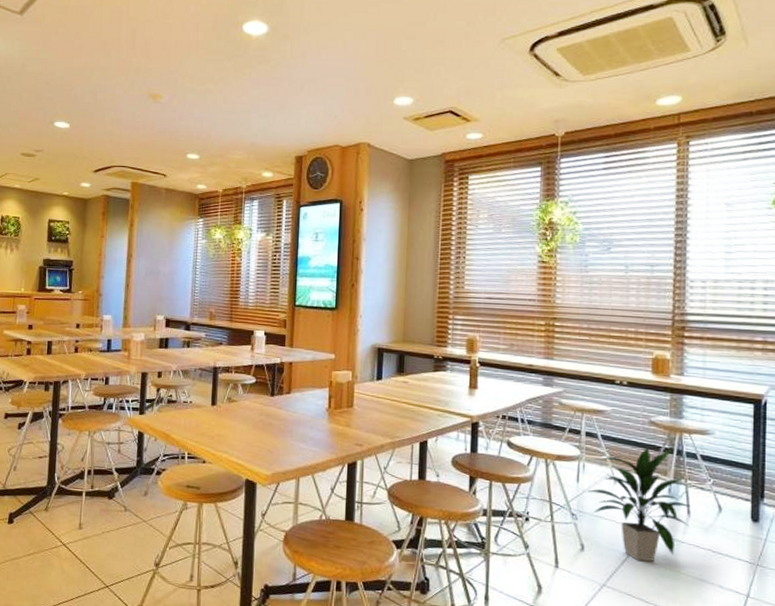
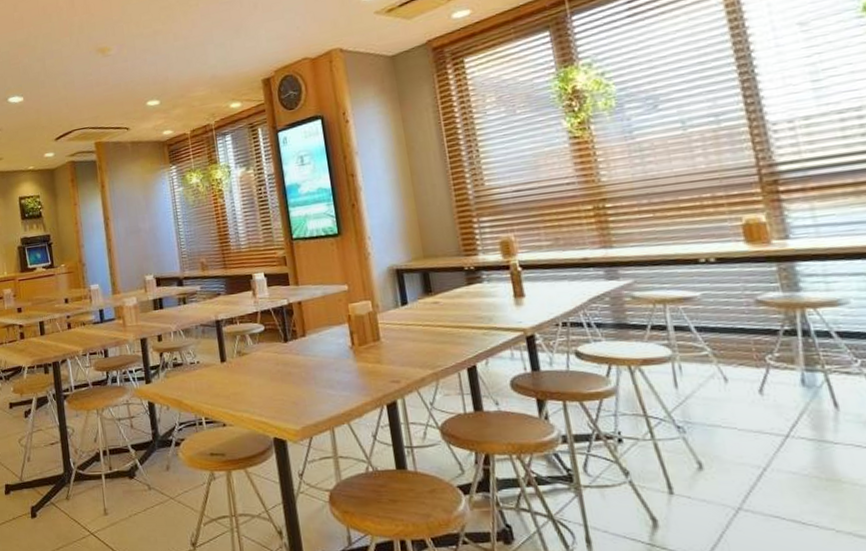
indoor plant: present [588,447,691,561] -> none [692,331,840,473]

